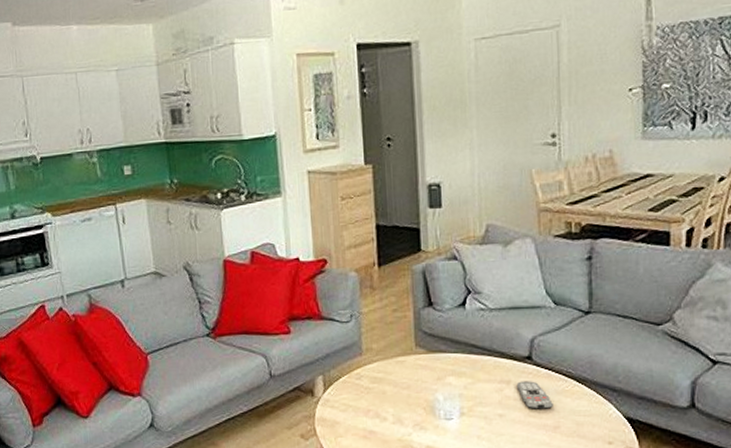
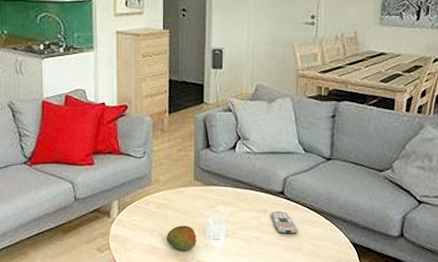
fruit: none [386,403,424,434] -> present [167,225,196,250]

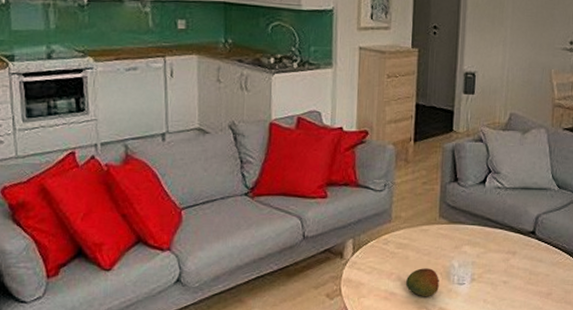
remote control: present [270,211,298,234] -> none [520,253,548,278]

